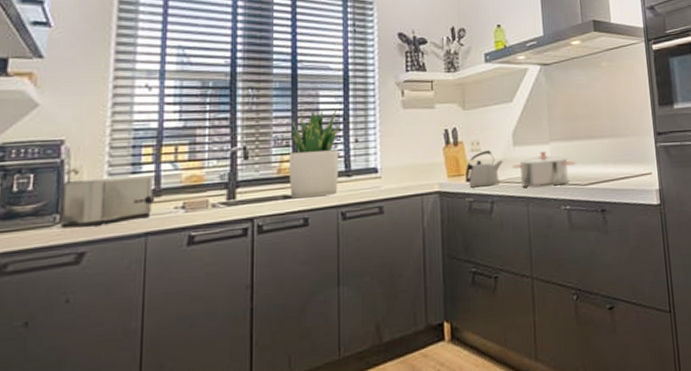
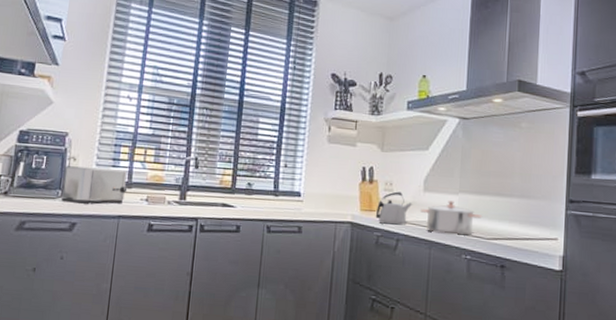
planter: present [288,108,339,199] -> none [227,134,273,210]

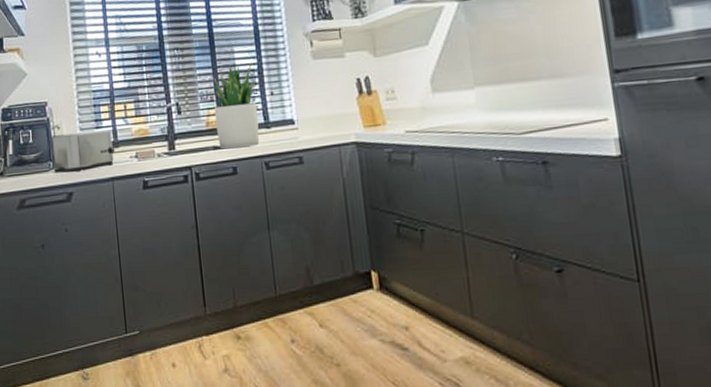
planter: none [227,134,273,210] -> present [213,63,260,150]
kettle: present [375,191,413,226] -> none [381,98,423,138]
cooking pot: present [420,201,483,236] -> none [432,97,509,138]

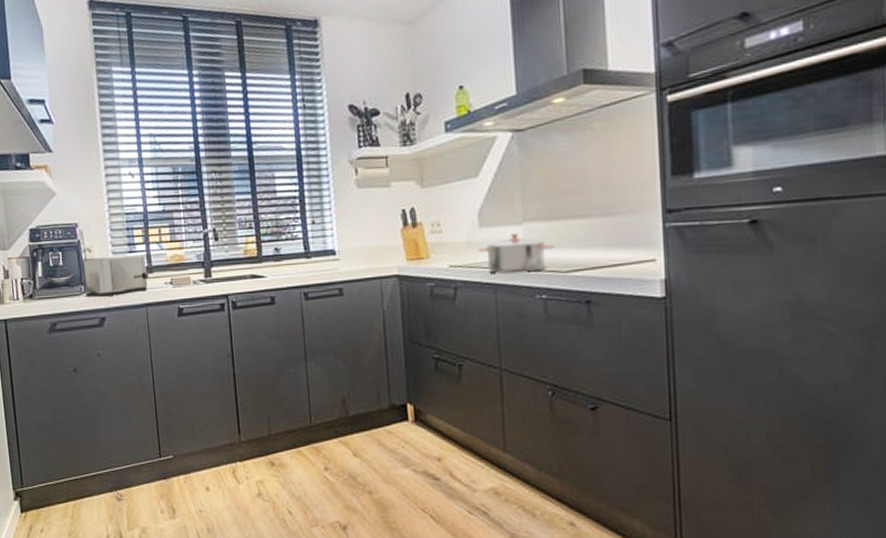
planter: present [213,63,260,150] -> none [252,190,299,279]
cooking pot: none [432,97,509,138] -> present [478,233,557,274]

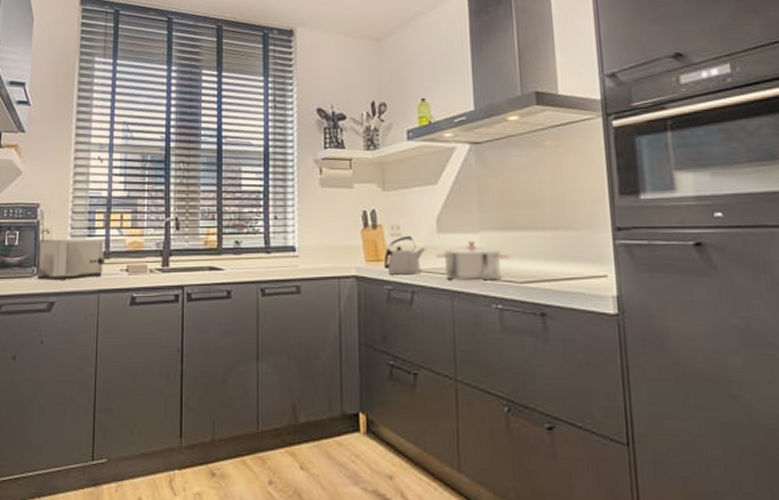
kettle: none [425,232,468,272] -> present [383,235,427,275]

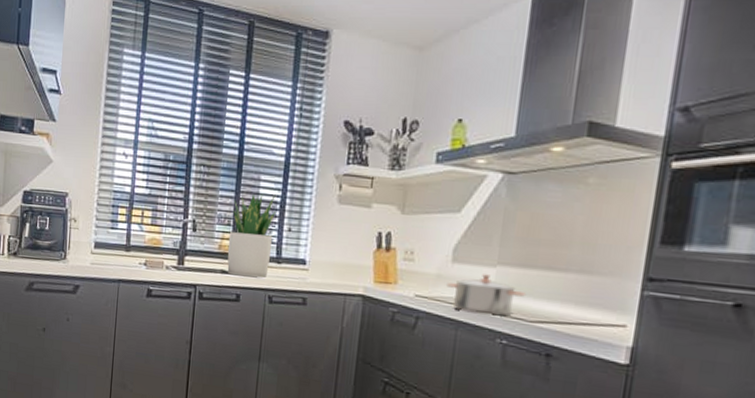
toaster: present [36,239,106,281] -> none [64,227,126,269]
planter: none [214,184,260,272] -> present [227,194,276,279]
kettle: present [383,235,427,275] -> none [391,261,438,302]

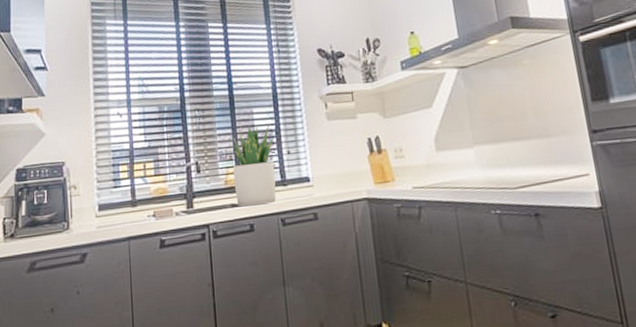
cooking pot: present [446,274,527,317] -> none [437,155,505,193]

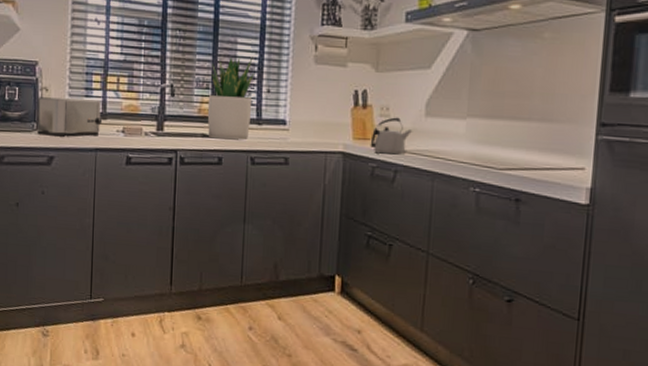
toaster: none [66,189,133,234] -> present [36,97,103,138]
kettle: none [391,156,428,194] -> present [370,117,413,155]

